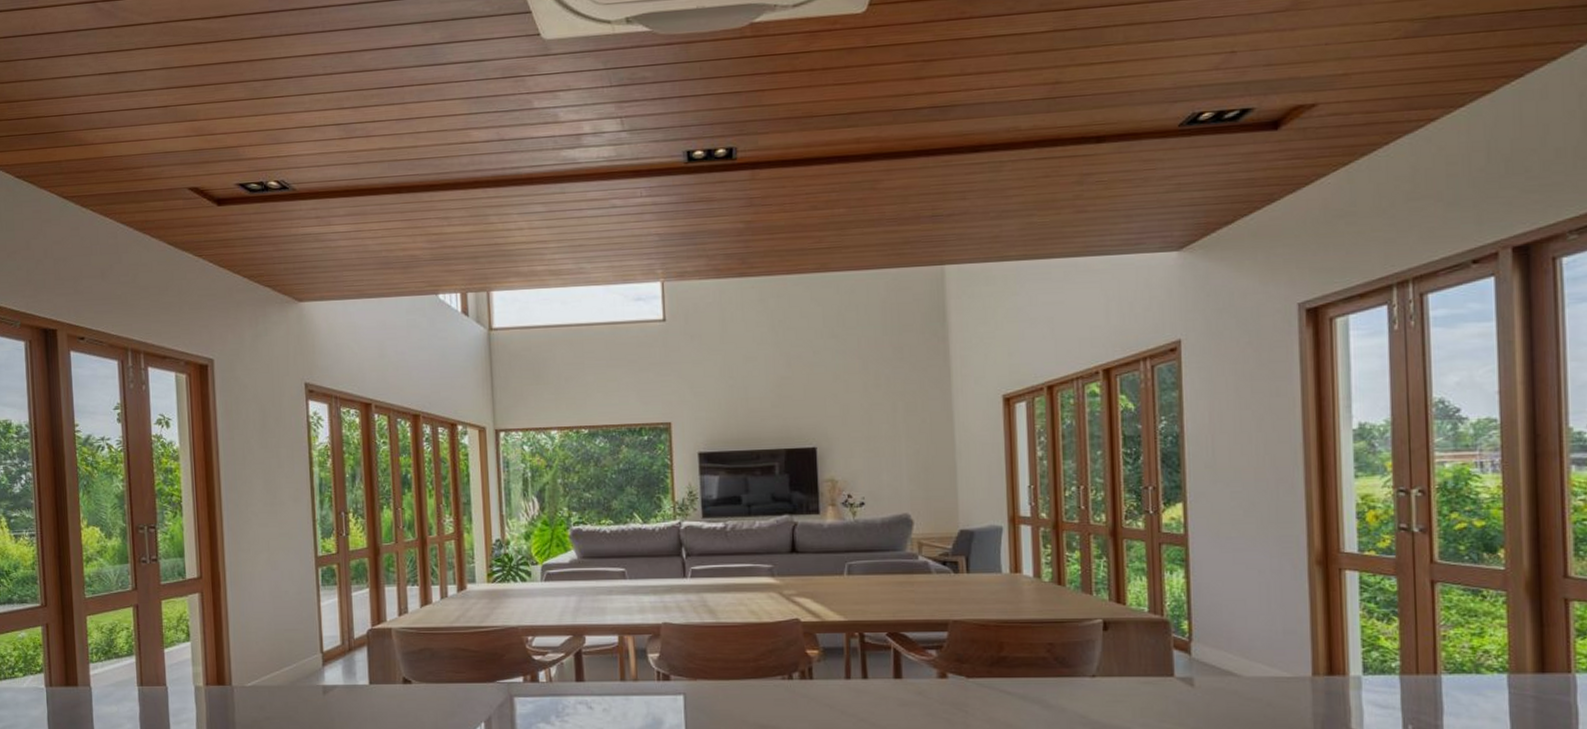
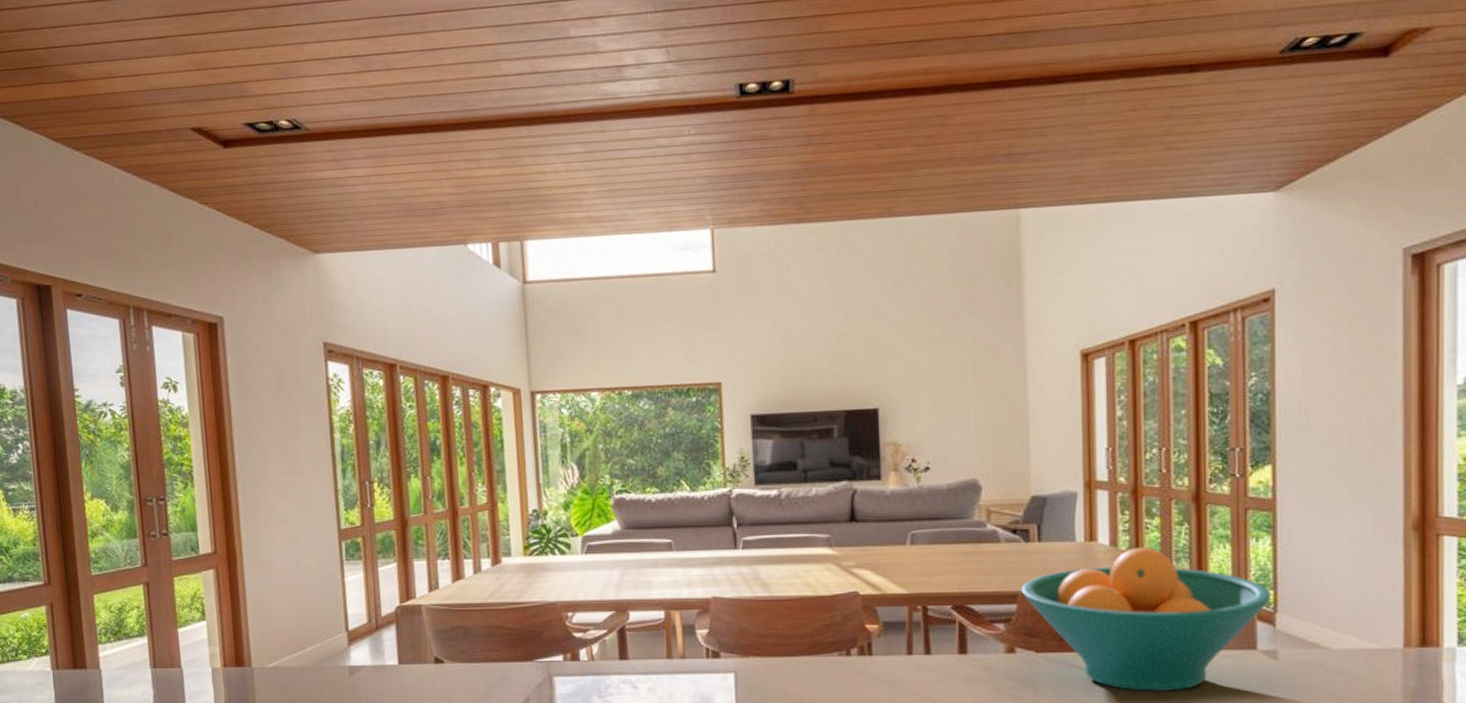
fruit bowl: none [951,578,1187,716] -> present [1021,547,1272,692]

